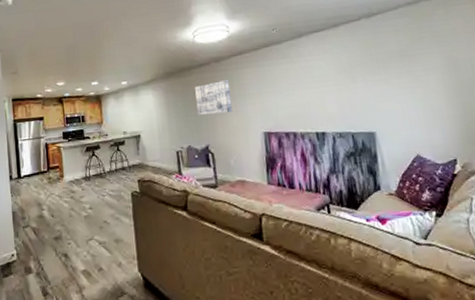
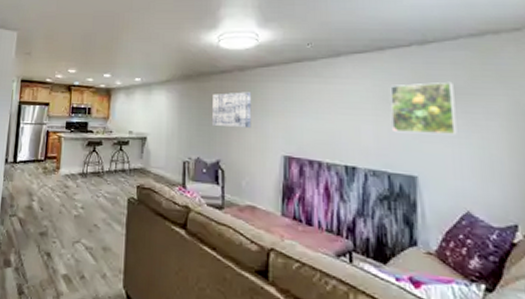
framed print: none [346,46,404,96] -> present [390,81,457,134]

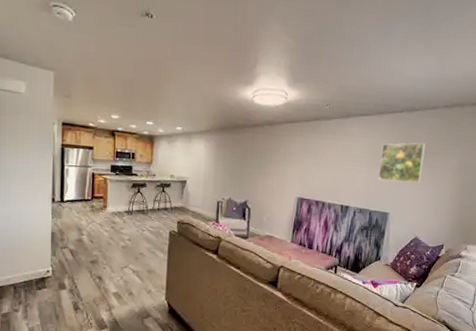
wall art: present [212,92,252,129] -> none [243,144,277,175]

